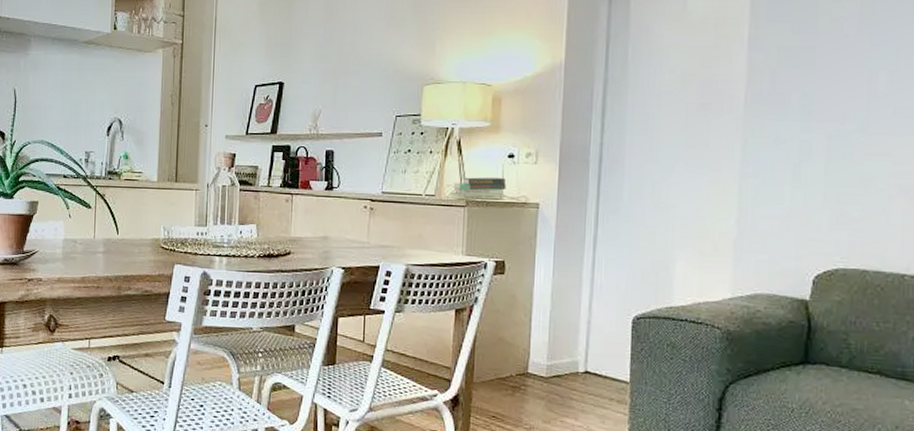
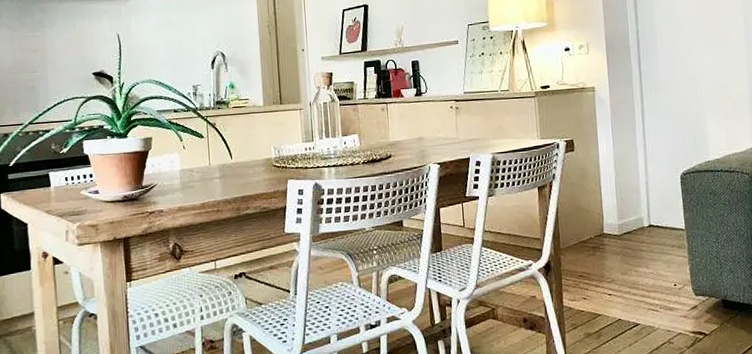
books: present [451,177,506,200] -> none [522,68,567,92]

